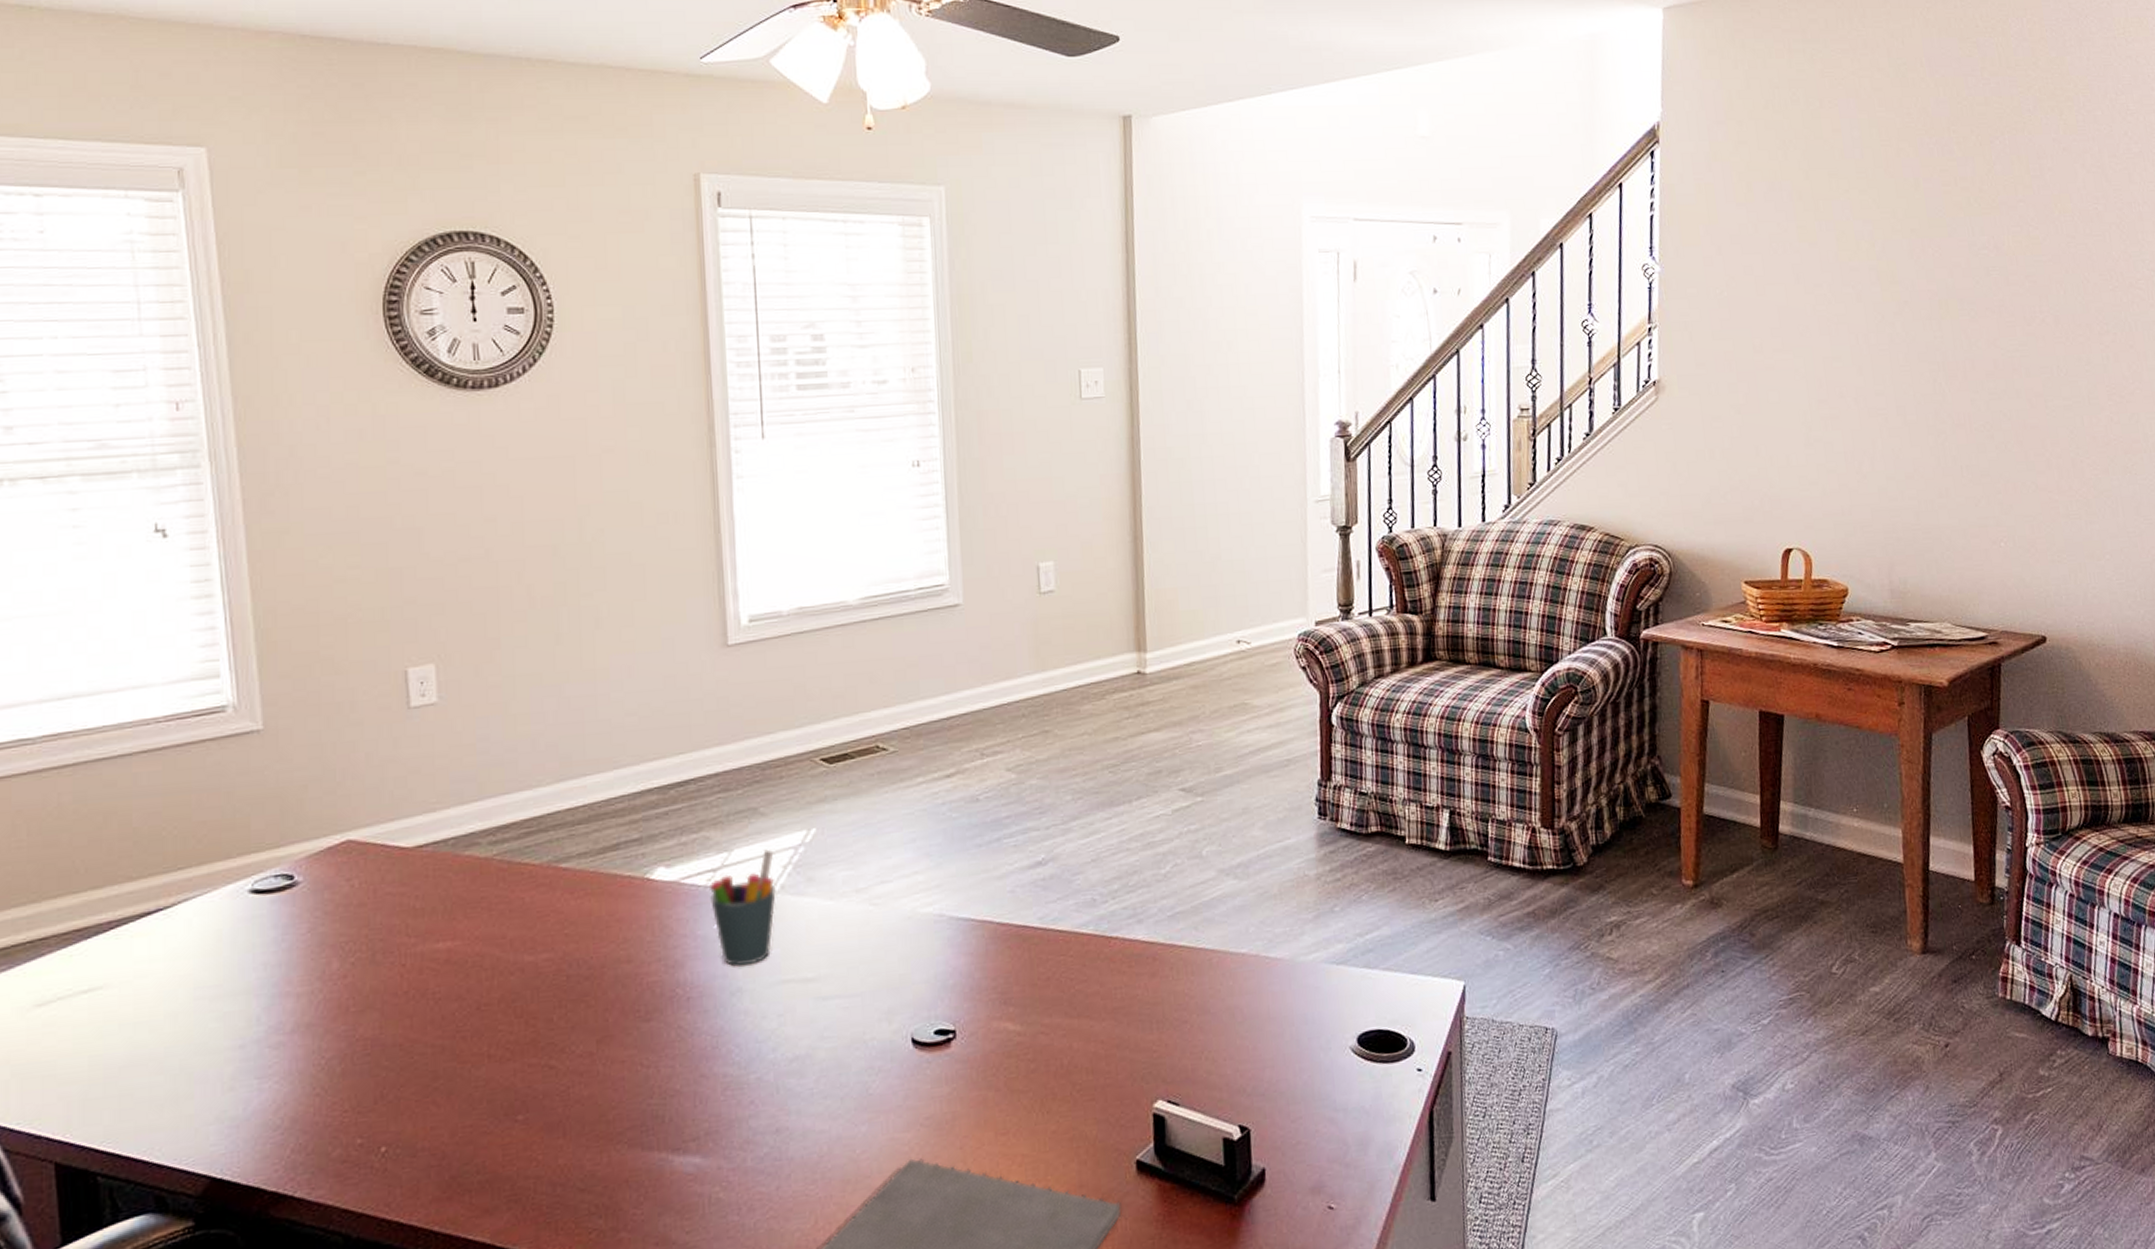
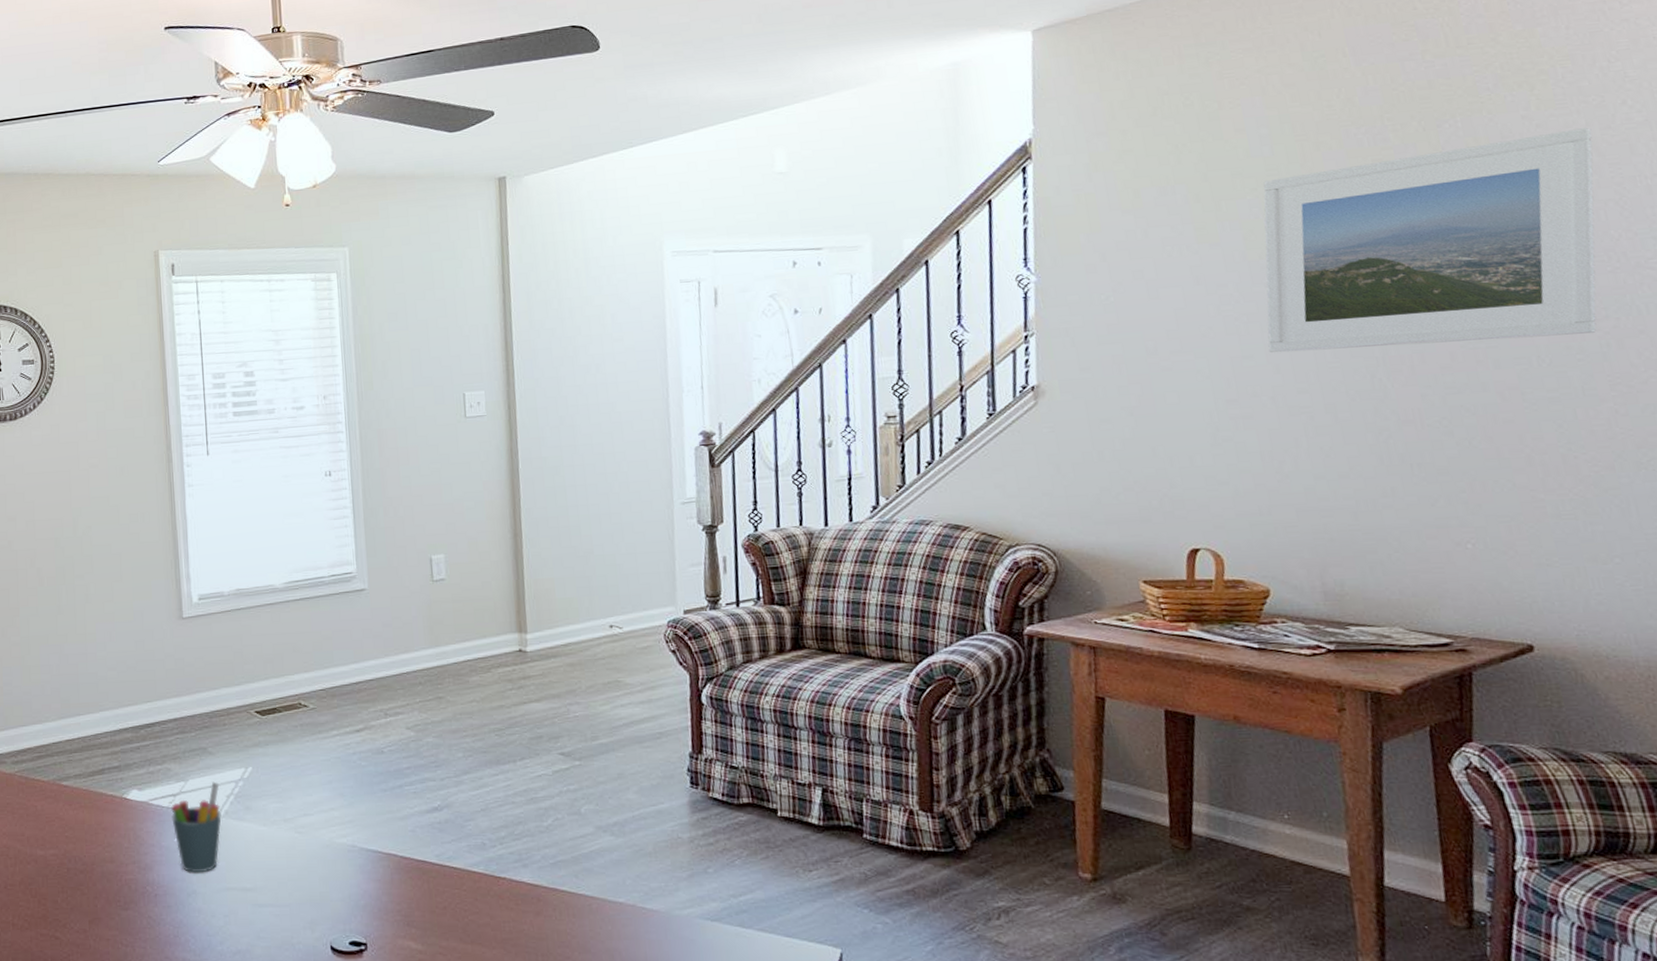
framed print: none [1853,155,2103,355] -> present [1263,128,1597,353]

